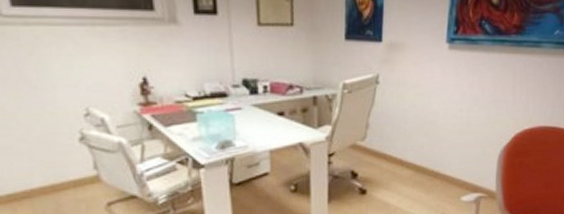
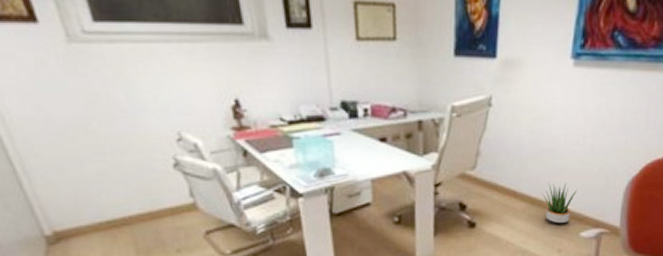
potted plant: none [426,151,457,190] -> present [542,182,578,224]

